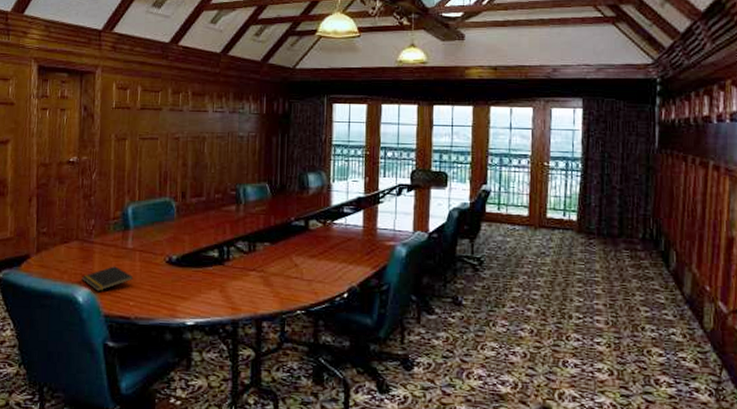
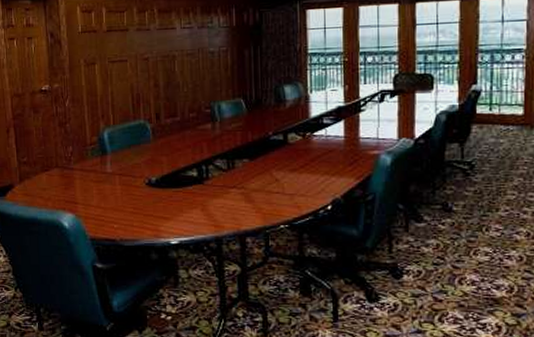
notepad: present [82,266,134,291] -> none [65,191,116,216]

